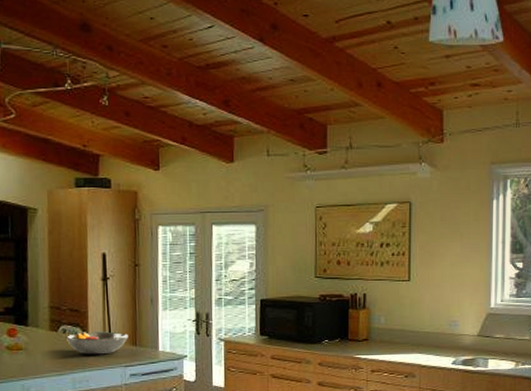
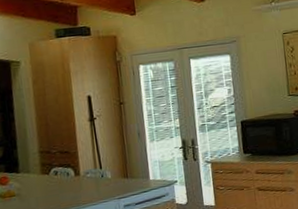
fruit bowl: present [65,332,128,355] -> none [57,167,119,193]

